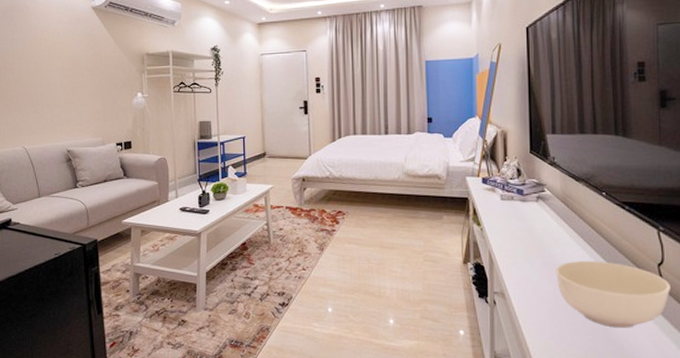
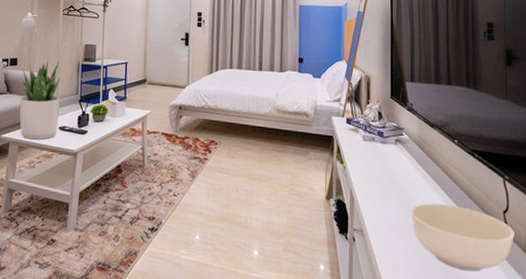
planter: none [137,140,179,222] -> present [19,60,61,140]

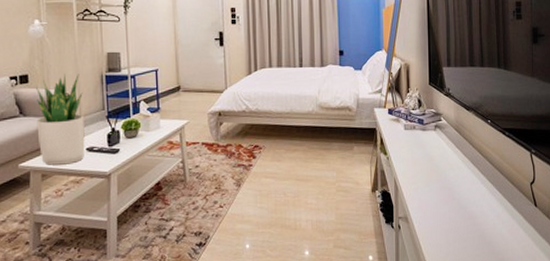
bowl: present [411,203,514,272] -> none [450,183,540,242]

